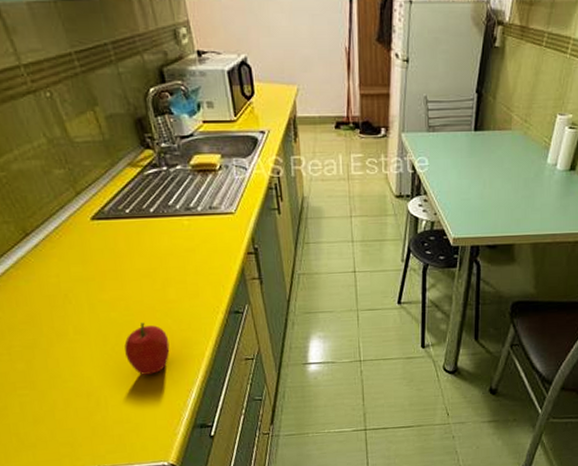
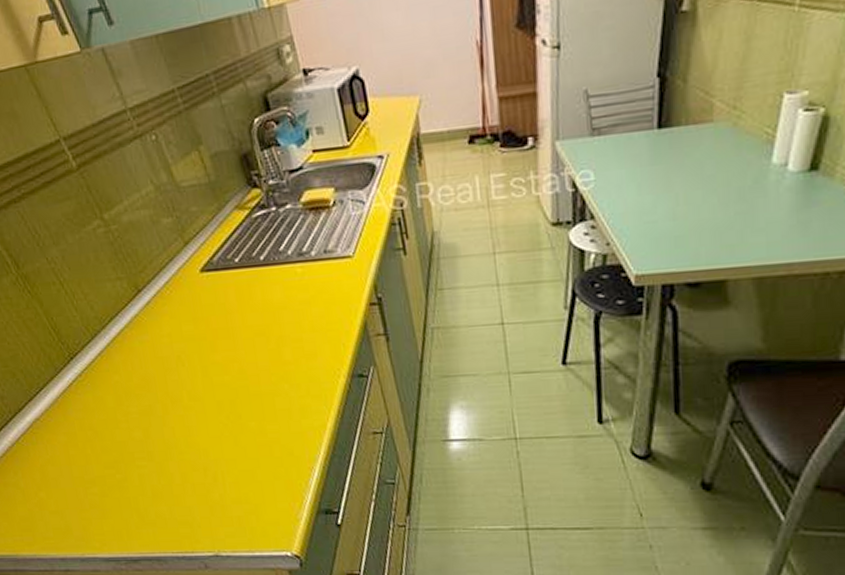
fruit: present [124,322,170,375] -> none [239,387,288,449]

